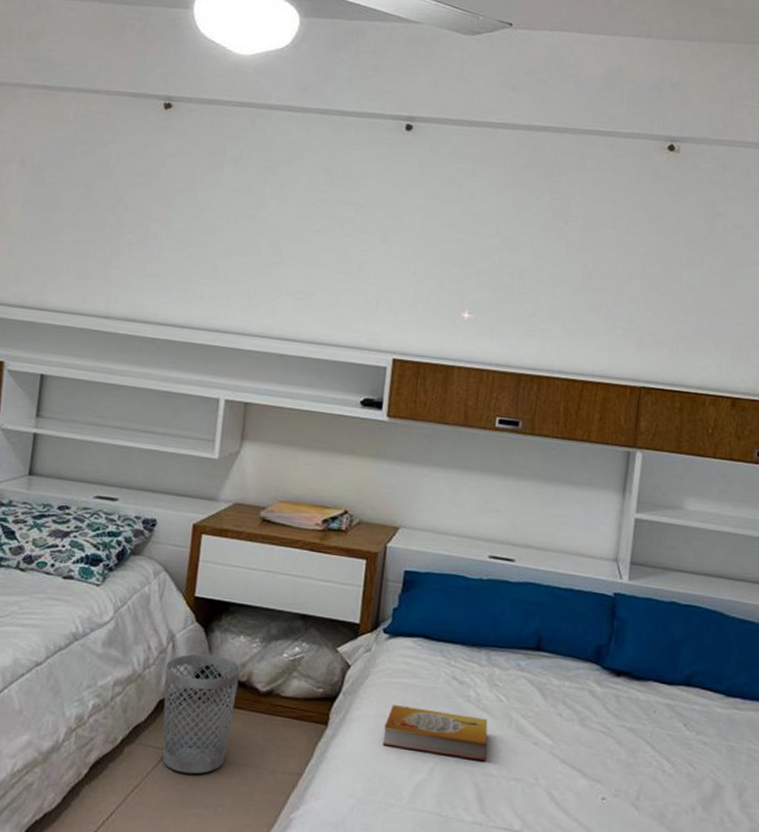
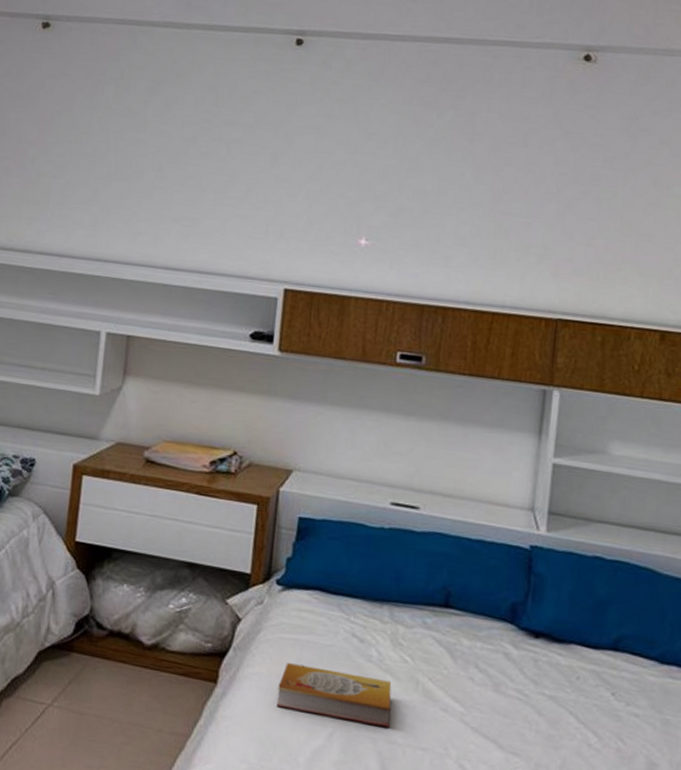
wastebasket: present [162,654,241,774] -> none [42,602,125,732]

